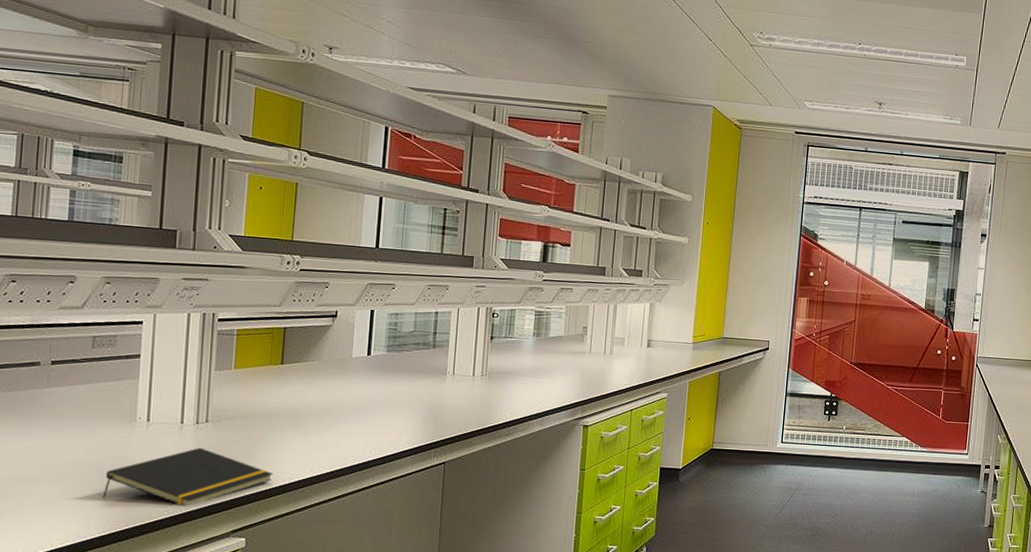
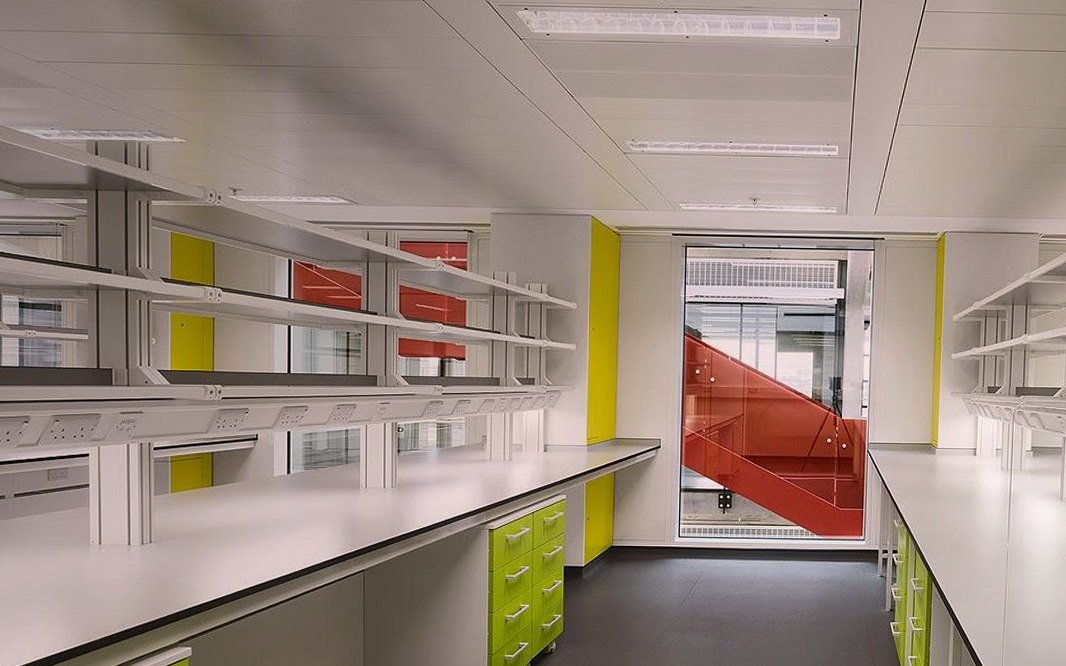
notepad: present [102,447,273,505] -> none [66,566,211,619]

